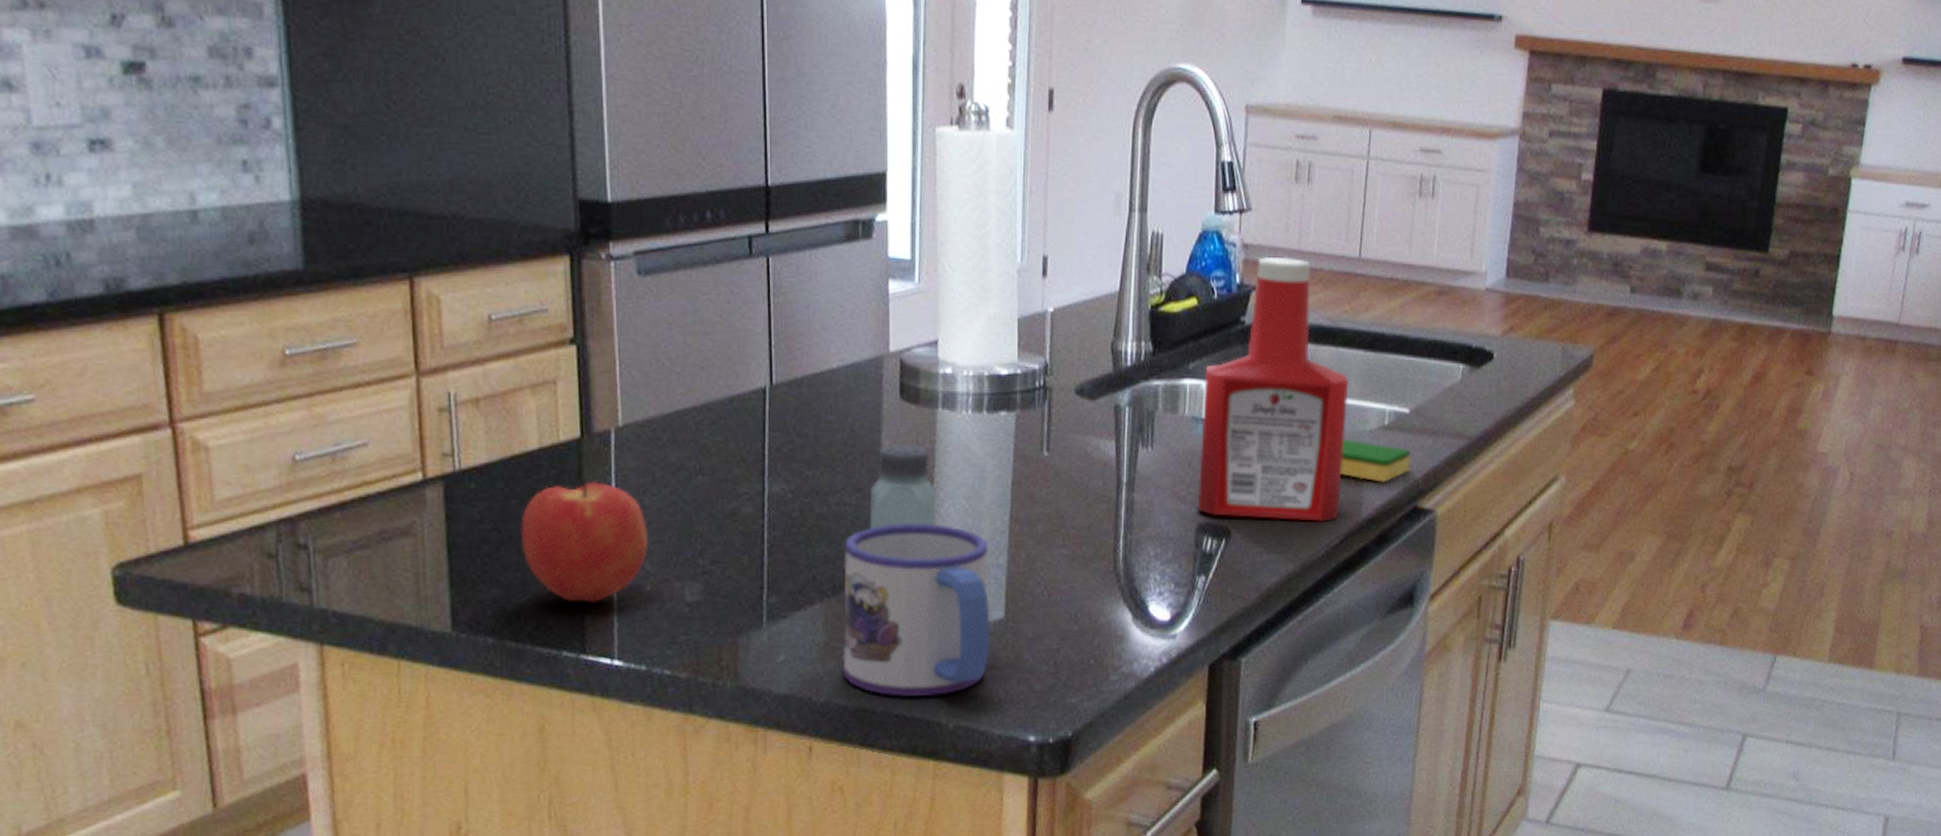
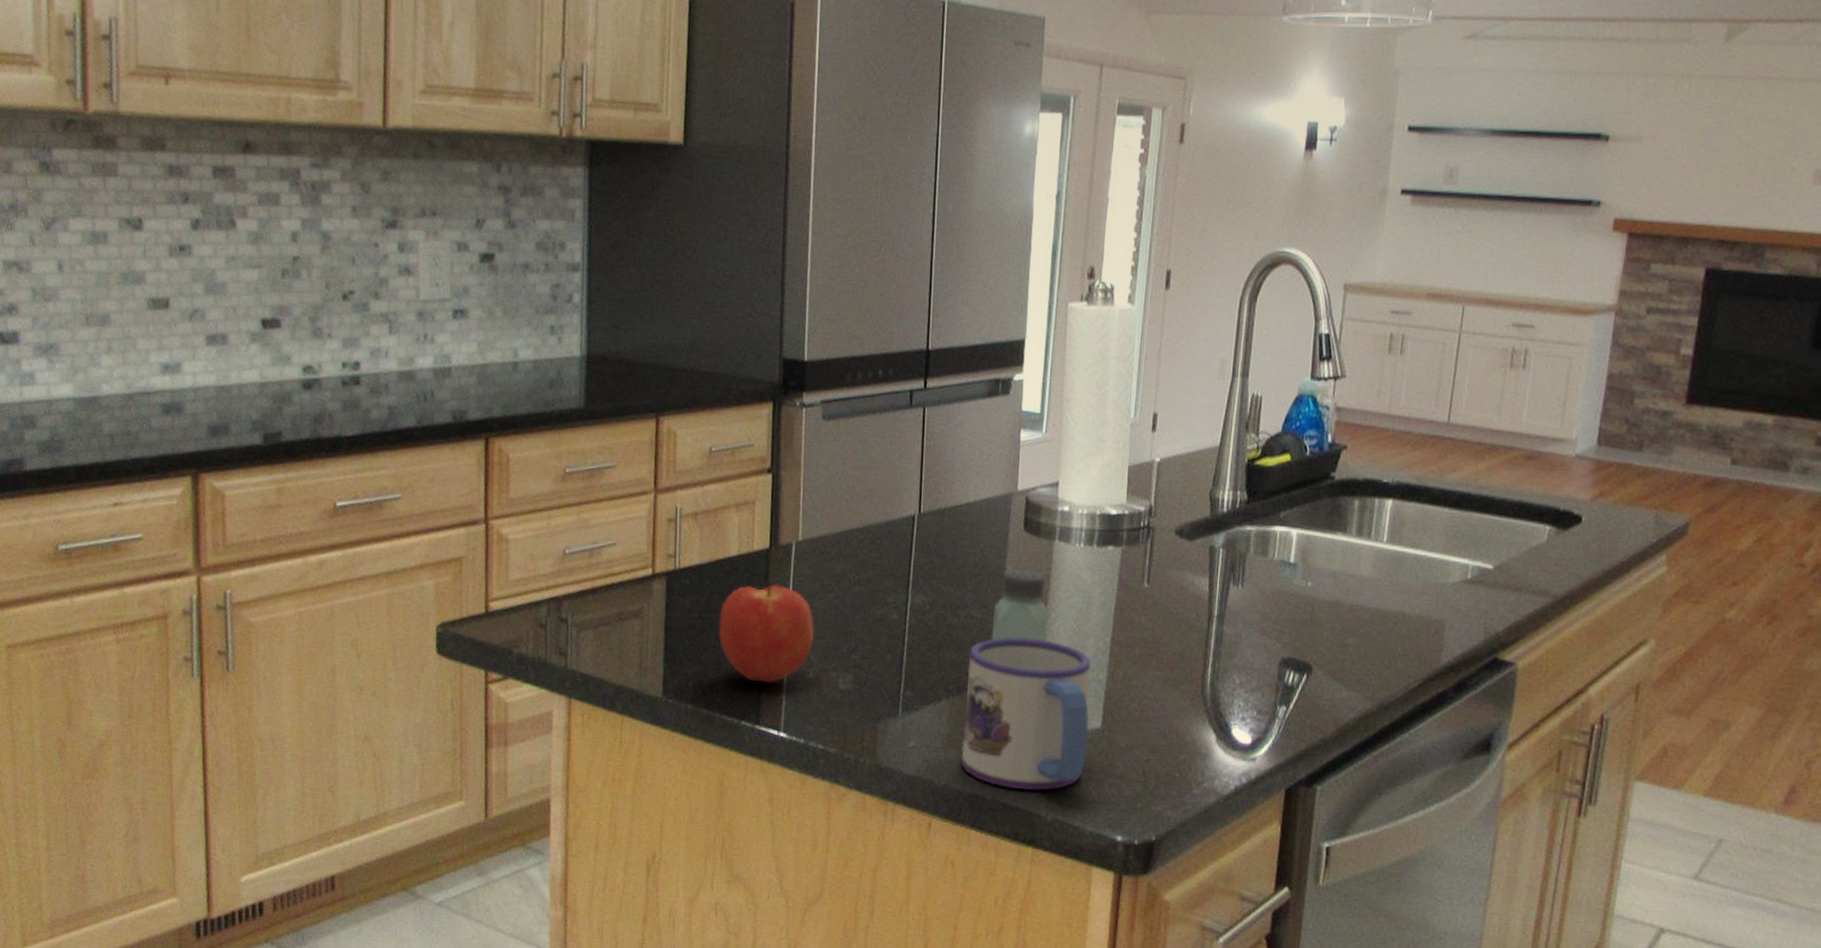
ketchup bottle: present [1197,257,1349,522] -> none [1282,420,1433,666]
dish sponge: present [1341,439,1411,482] -> none [1422,589,1493,633]

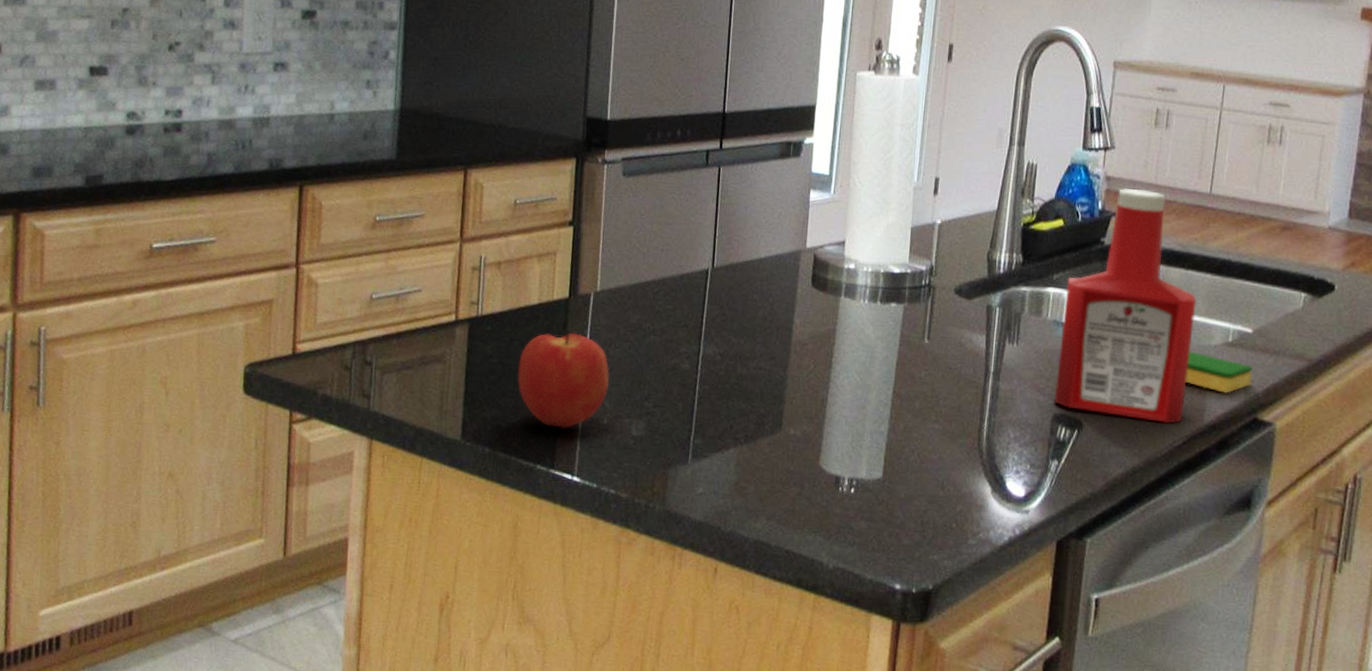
mug: present [961,637,1091,791] -> none [747,388,873,539]
saltshaker: present [991,568,1049,641] -> none [778,322,834,393]
ketchup bottle: none [1282,420,1433,666] -> present [1054,188,1197,424]
dish sponge: none [1422,589,1493,633] -> present [1186,351,1253,394]

